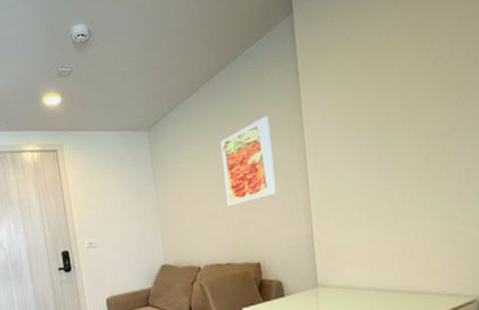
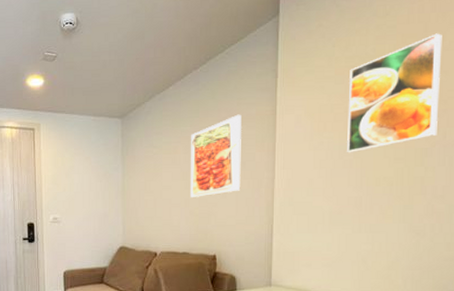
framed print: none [367,20,455,146] -> present [347,33,442,153]

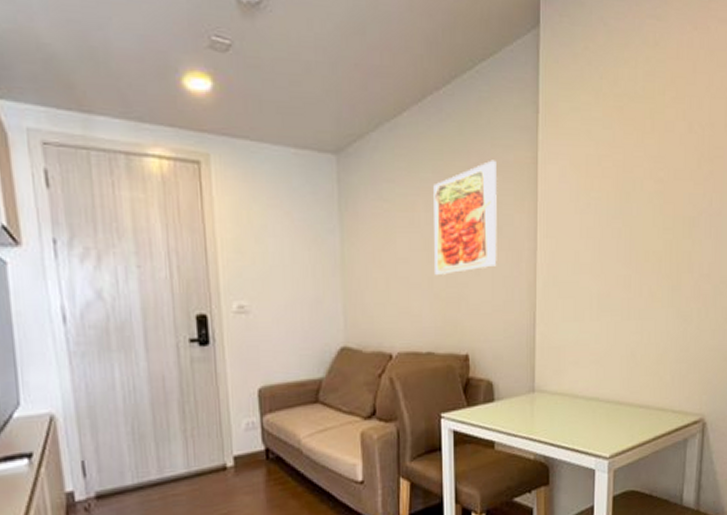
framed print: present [347,33,442,153] -> none [616,76,710,220]

